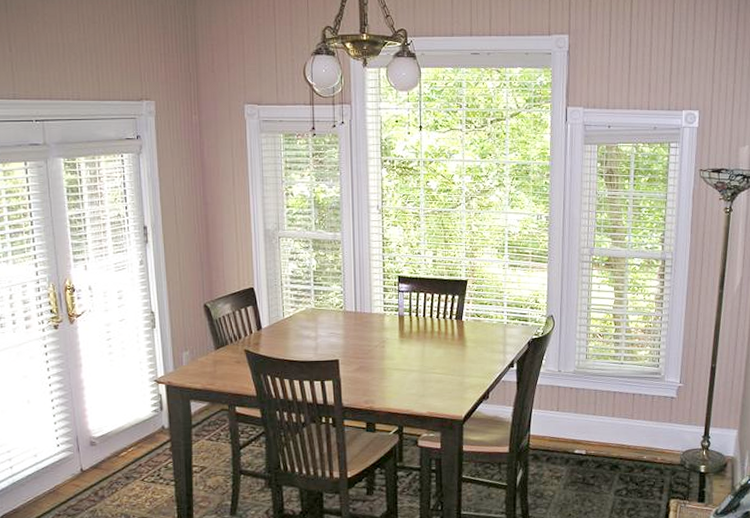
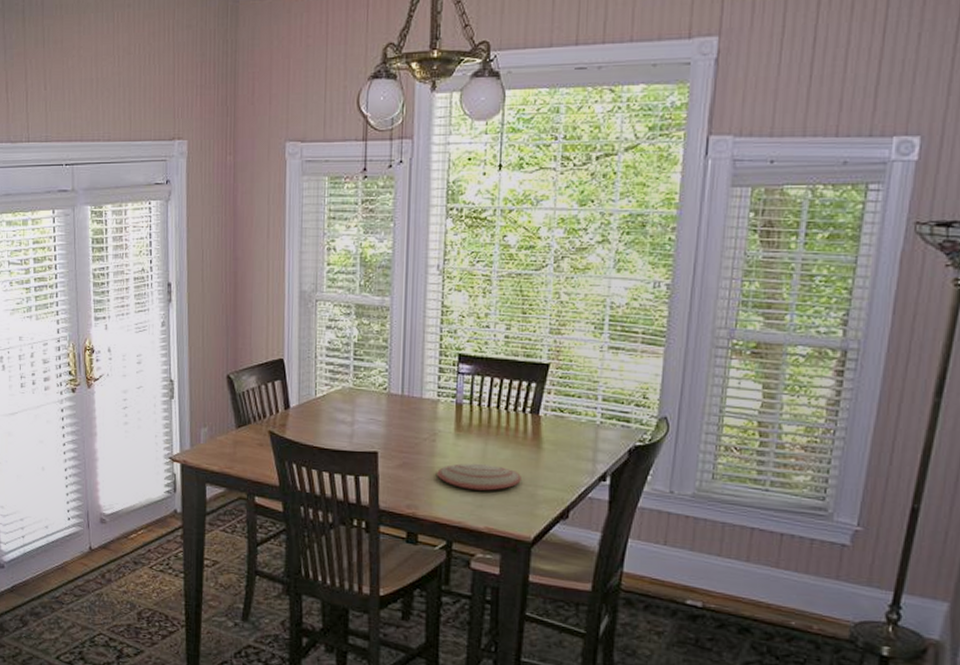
plate: none [387,362,452,384] -> present [437,463,521,491]

